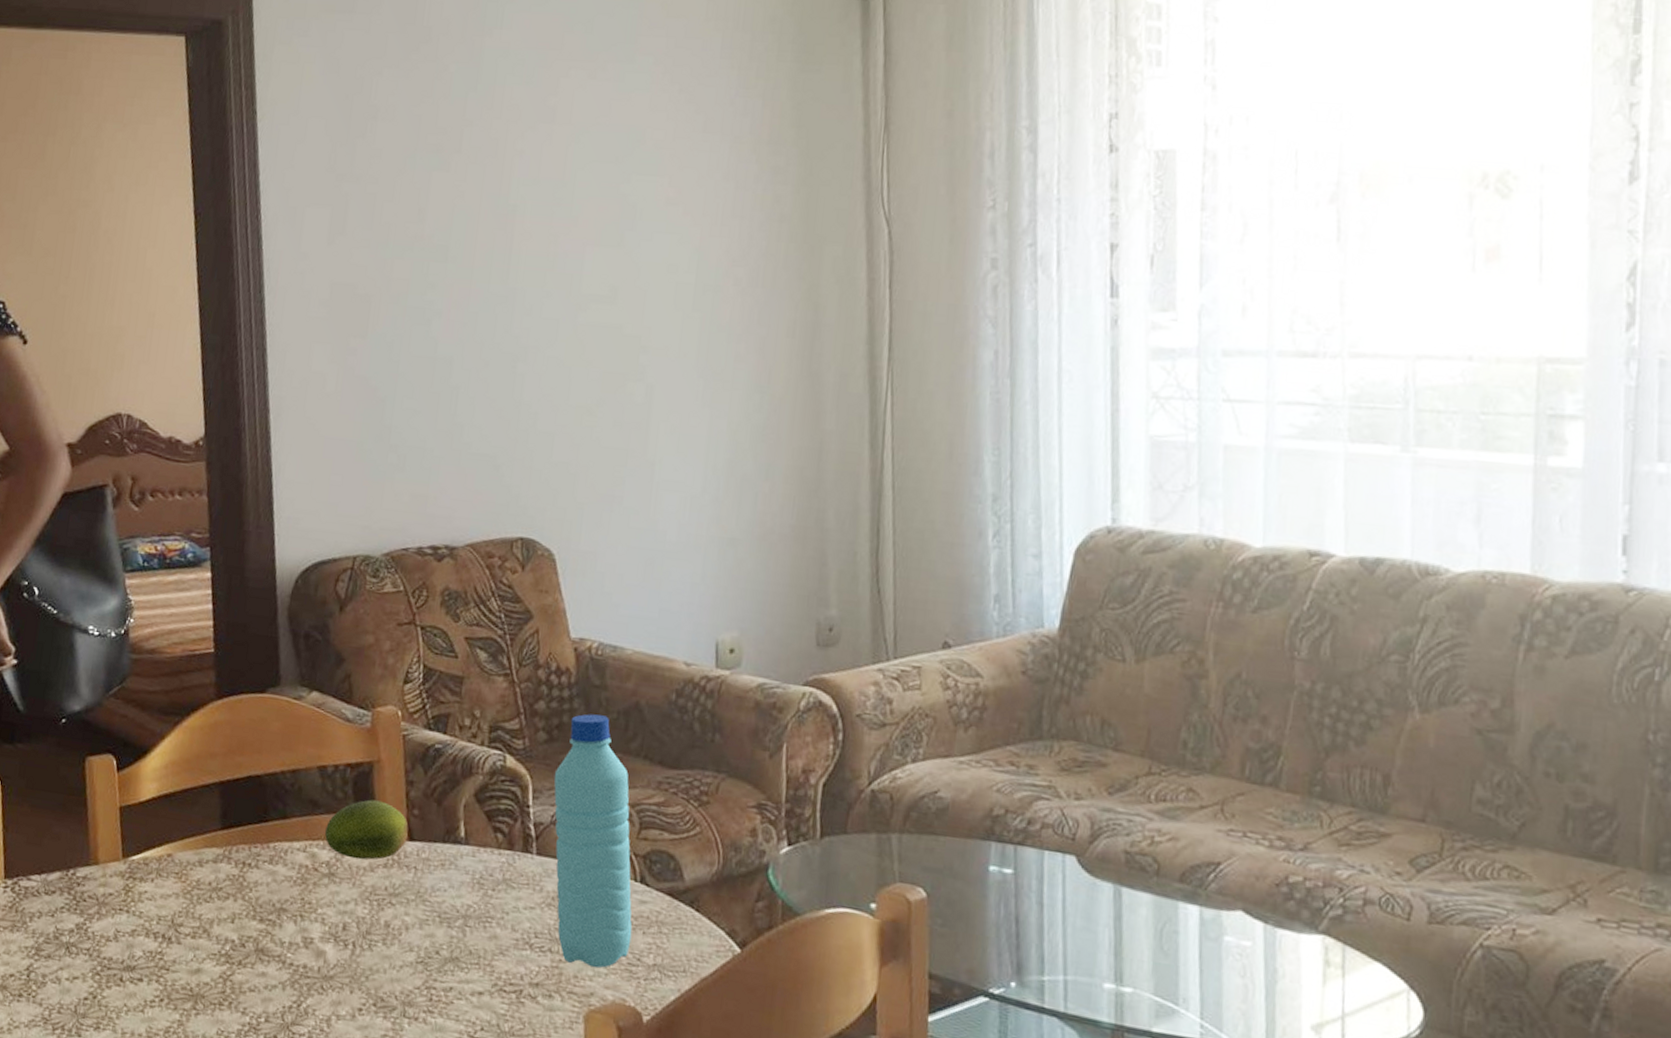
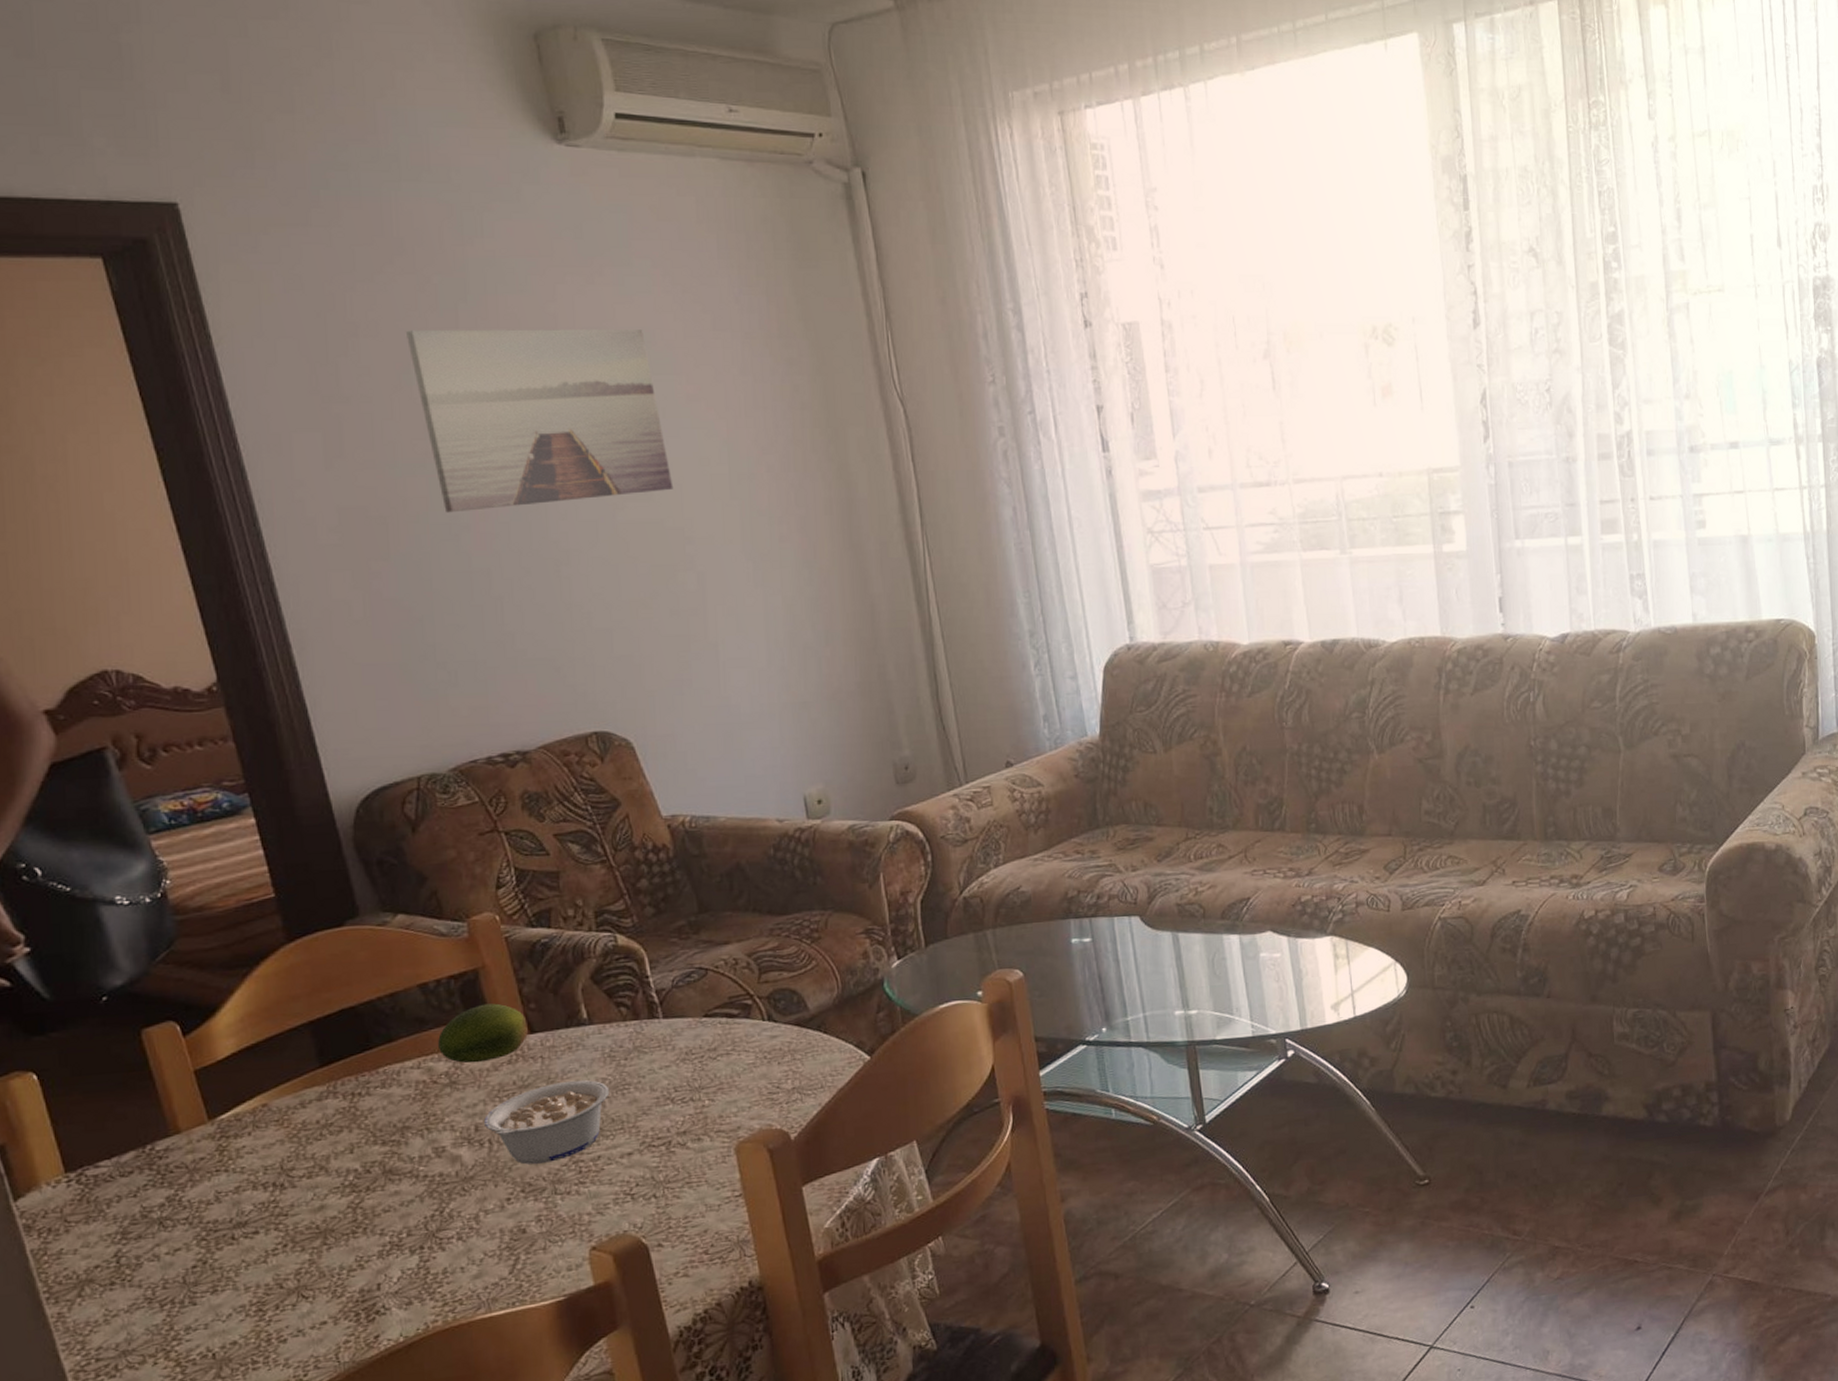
legume: none [351,898,473,982] -> present [483,1080,610,1165]
wall art: none [417,116,638,298] -> present [405,329,674,513]
water bottle: present [554,713,633,969] -> none [668,881,768,1106]

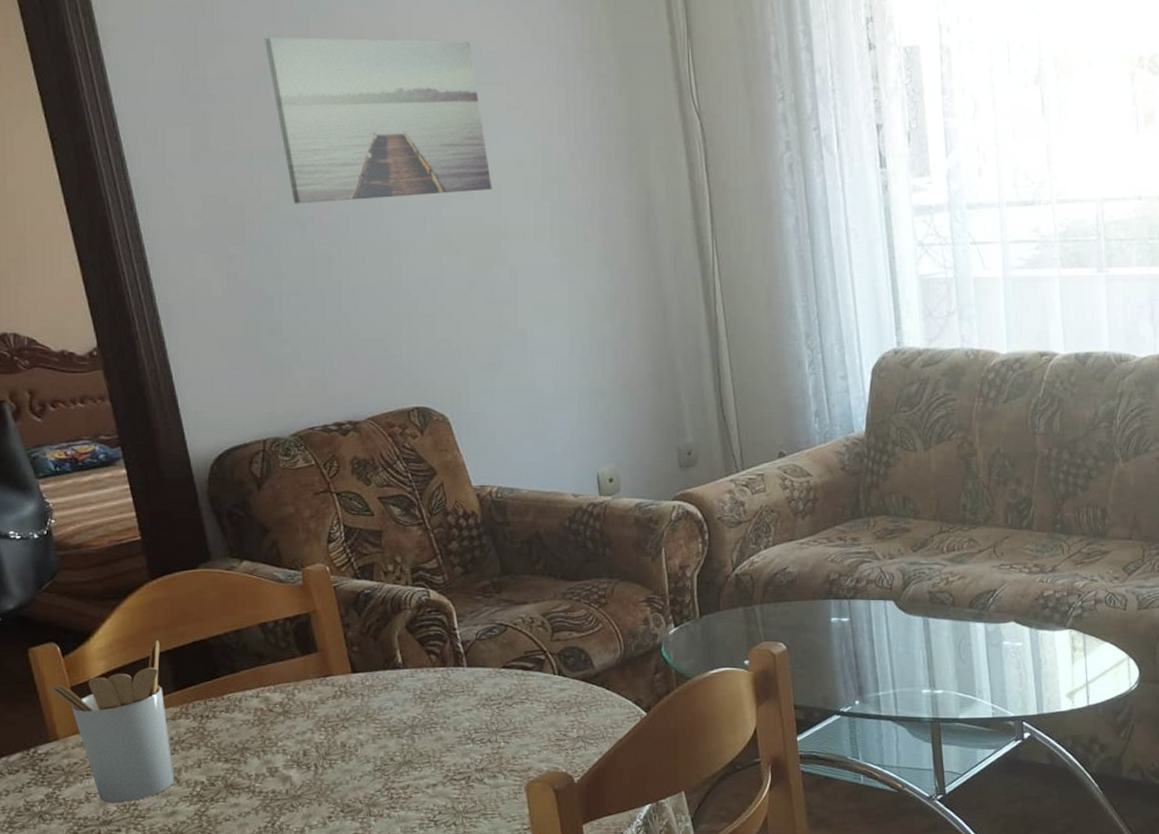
utensil holder: none [167,1011,323,1202] -> present [49,641,175,803]
fruit: present [438,1003,528,1064] -> none [274,644,351,696]
legume: present [483,1080,610,1165] -> none [310,717,419,788]

